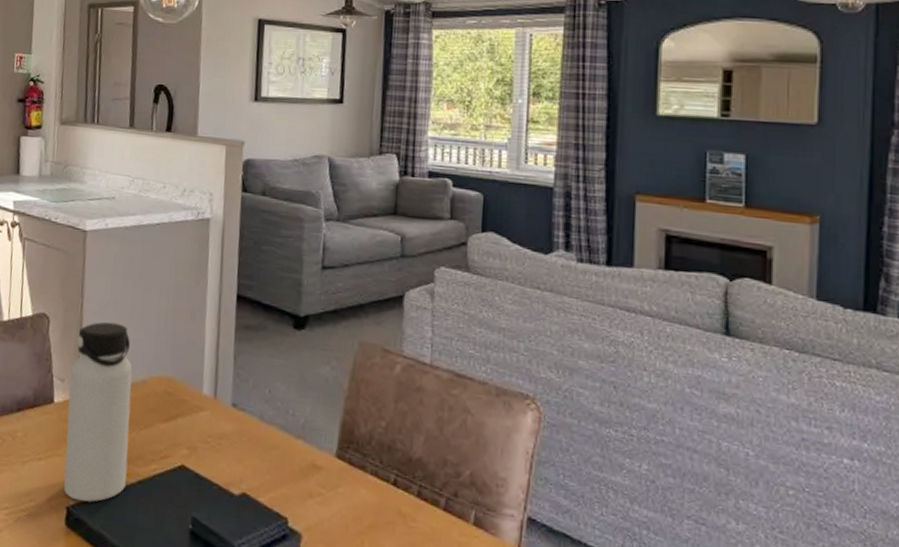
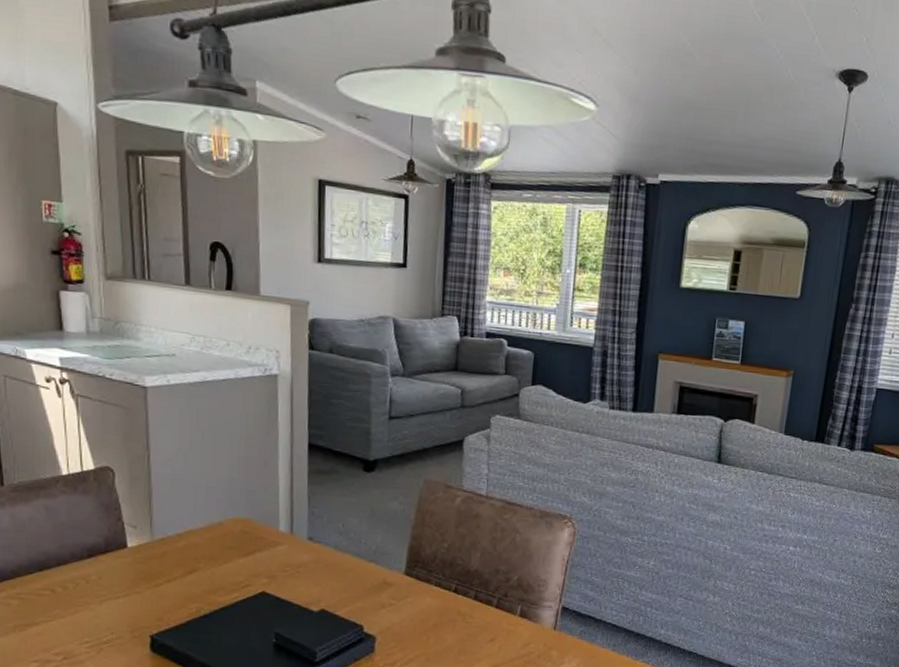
water bottle: present [63,321,133,502] -> none [141,472,209,630]

